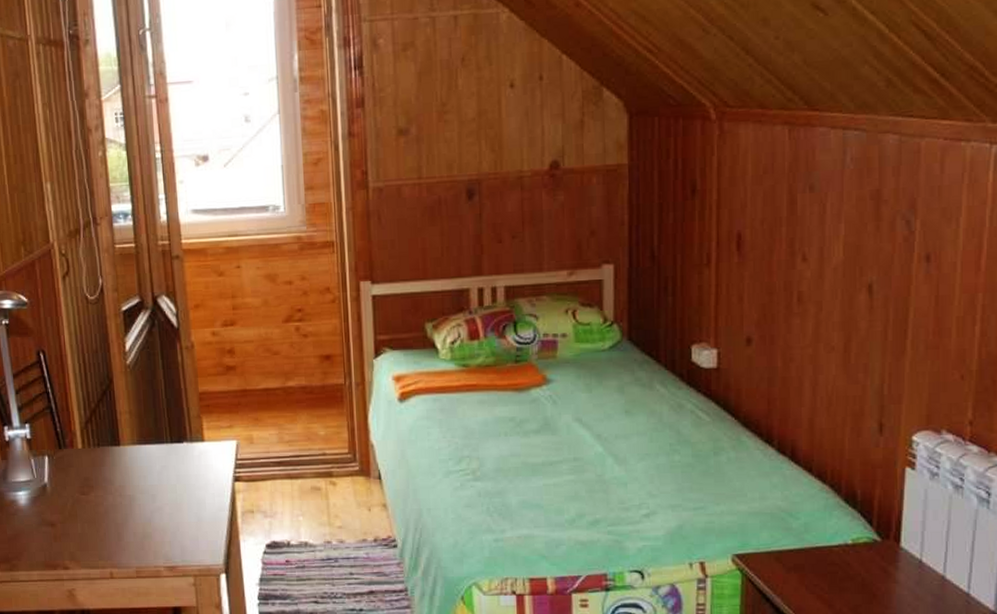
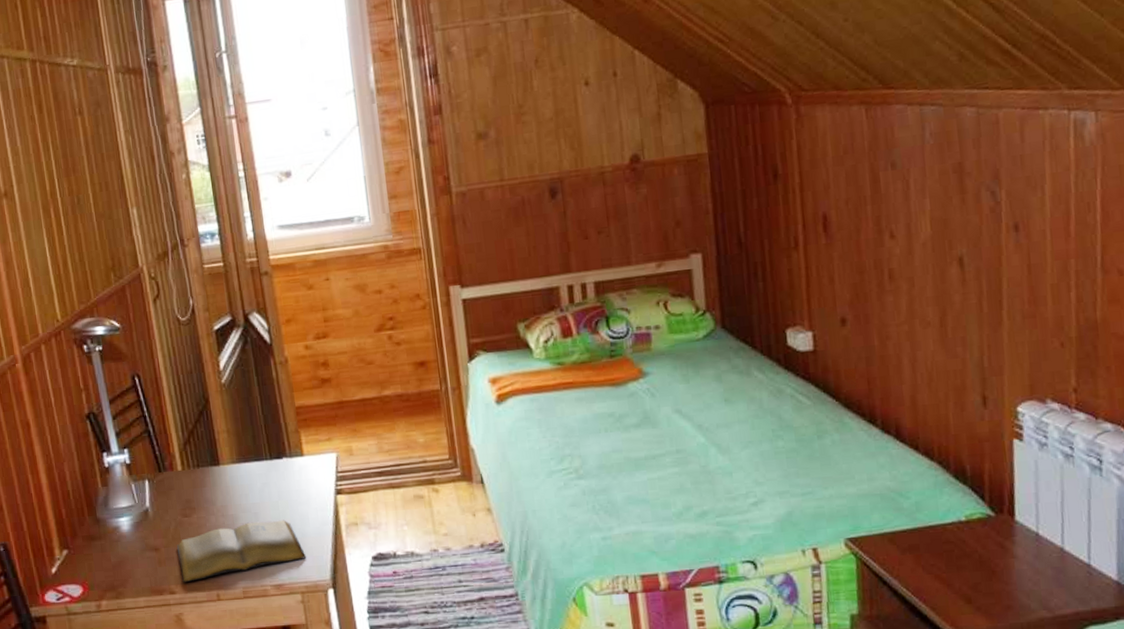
book: none [73,503,201,559] -> present [177,520,307,583]

